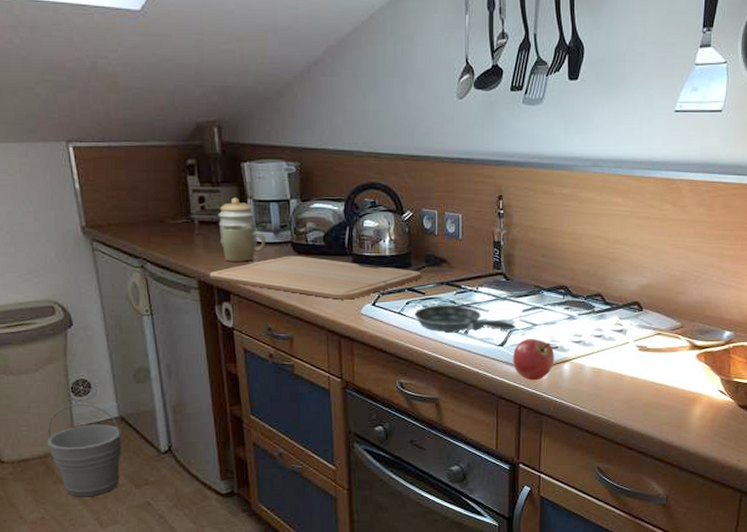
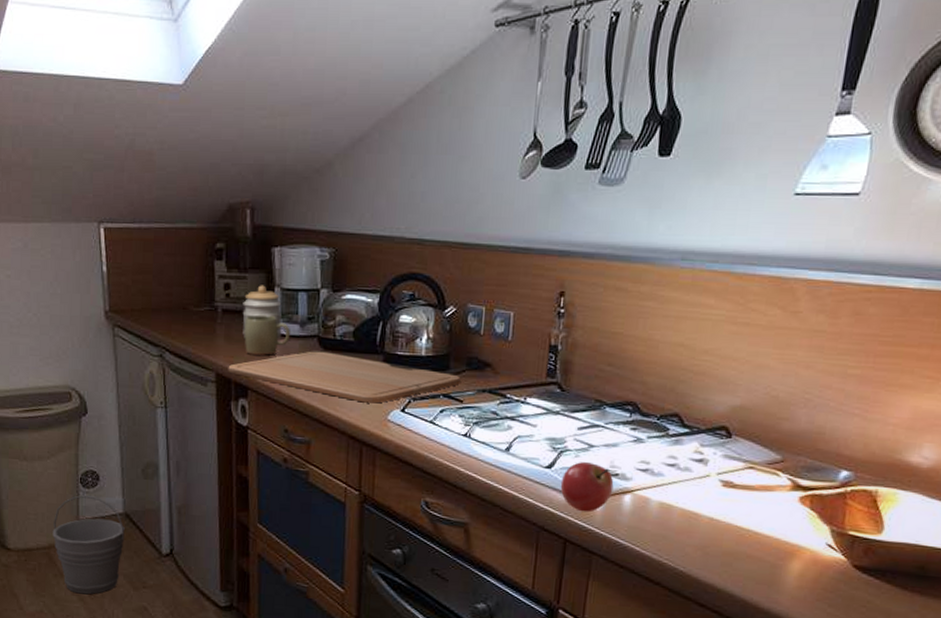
frying pan: present [414,305,516,333] -> none [448,415,568,450]

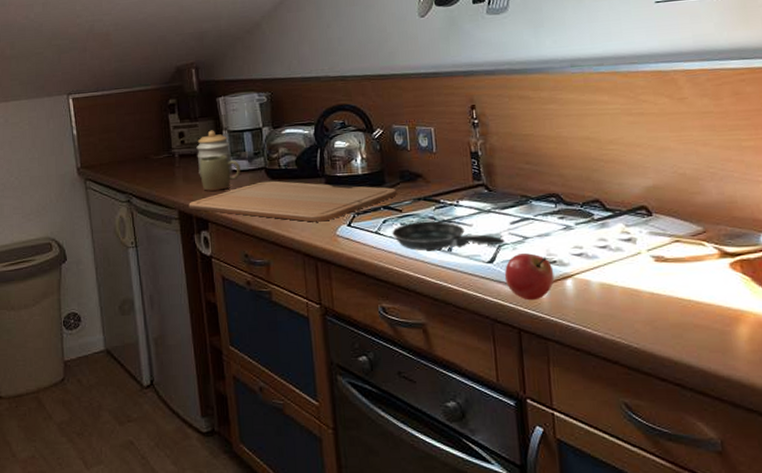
bucket: present [52,495,125,595] -> none [40,337,107,435]
frying pan: none [448,415,568,450] -> present [392,221,505,252]

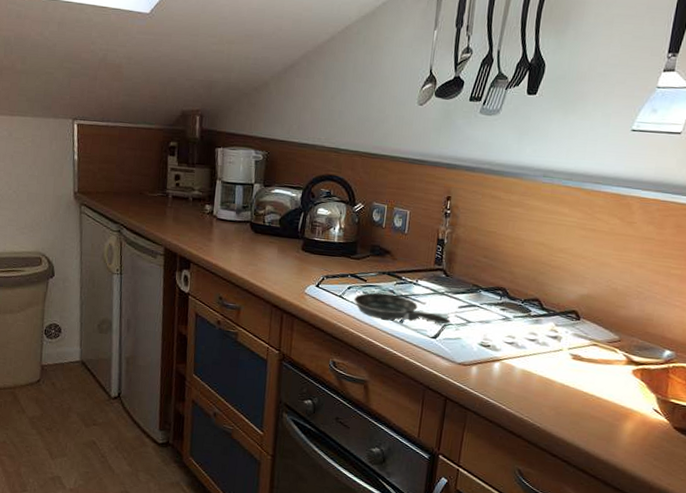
chopping board: present [188,180,397,222] -> none [174,233,365,279]
jar: present [196,130,233,178] -> none [188,178,222,223]
mug: present [199,154,240,191] -> none [189,201,228,235]
fruit: present [504,253,555,301] -> none [443,334,486,376]

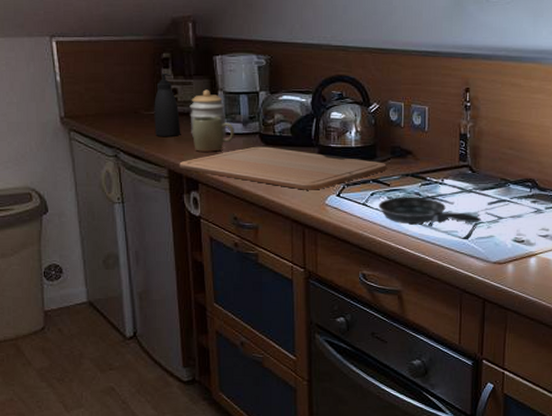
soap dispenser: none [156,159,180,218] -> present [154,72,181,136]
chopping board: none [174,233,365,279] -> present [179,146,387,190]
jar: none [188,178,222,223] -> present [190,89,227,138]
mug: none [189,201,228,235] -> present [192,116,234,152]

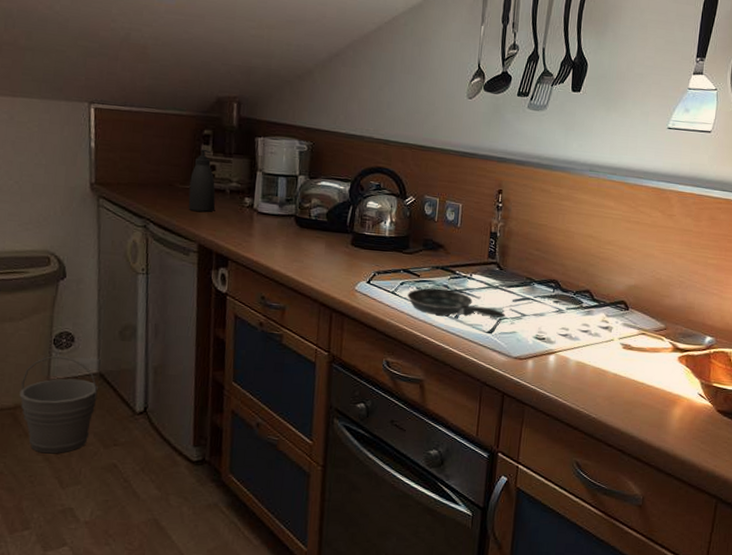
bucket: none [19,288,89,380] -> present [19,356,98,454]
chopping board: present [179,146,387,190] -> none [210,228,418,276]
jar: present [190,89,227,138] -> none [225,169,263,217]
mug: present [192,116,234,152] -> none [226,194,270,230]

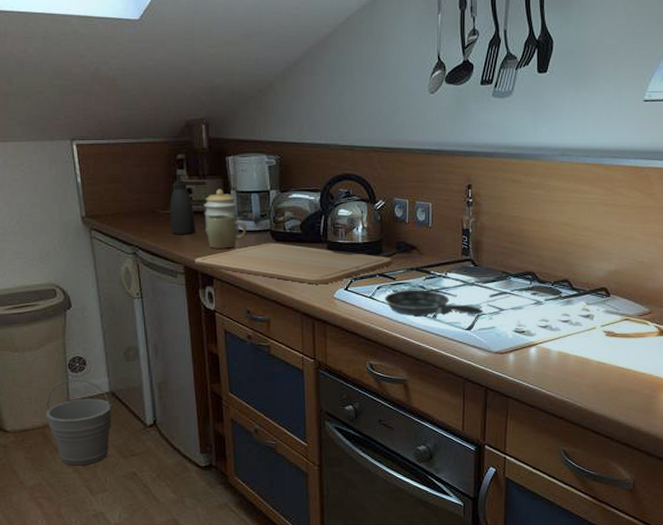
chopping board: none [210,228,418,276] -> present [194,243,392,284]
jar: none [225,169,263,217] -> present [204,189,239,235]
mug: none [226,194,270,230] -> present [206,214,246,249]

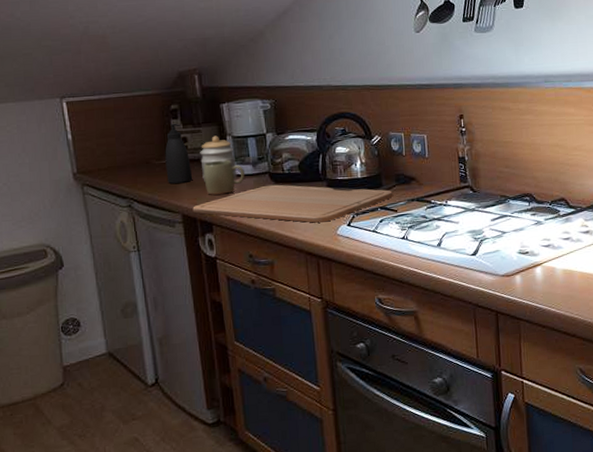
bucket: present [46,379,112,466] -> none [37,342,110,438]
frying pan: present [385,290,483,317] -> none [388,219,486,247]

